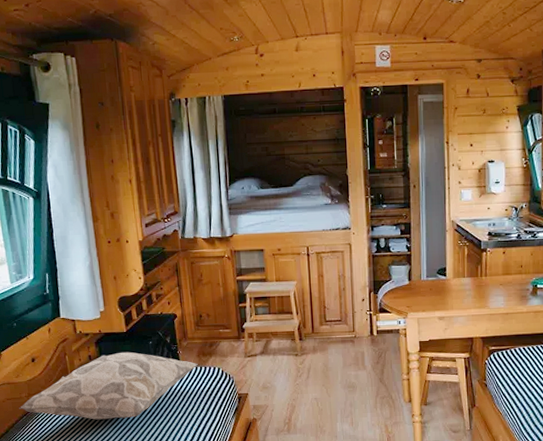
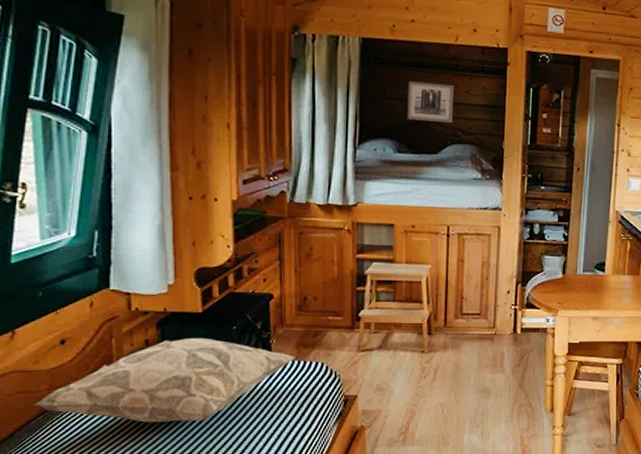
wall art: none [263,125,303,160] -> present [407,81,454,123]

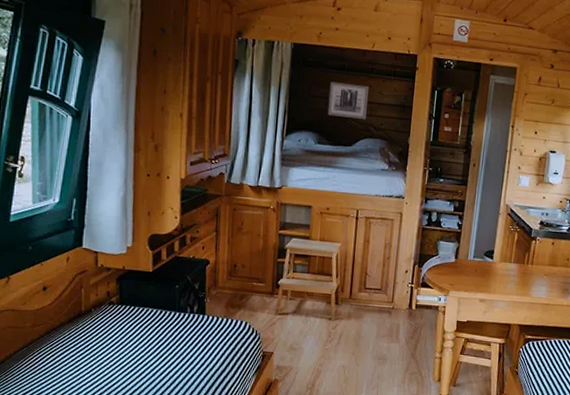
decorative pillow: present [33,337,297,423] -> none [20,292,226,364]

